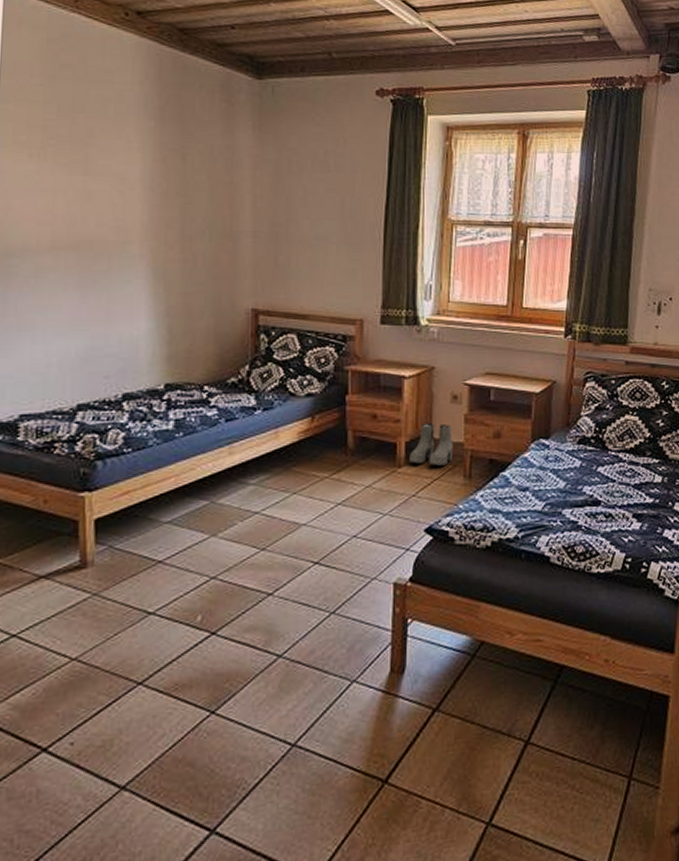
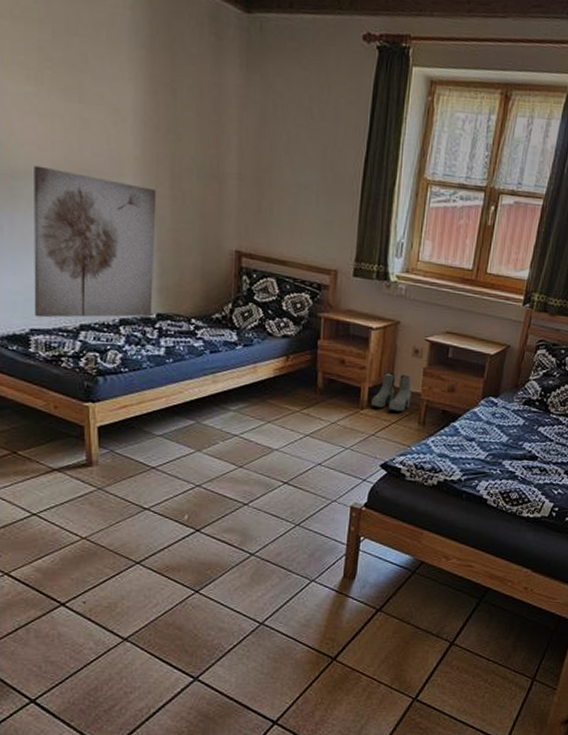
wall art: none [24,241,166,401] -> present [34,165,157,318]

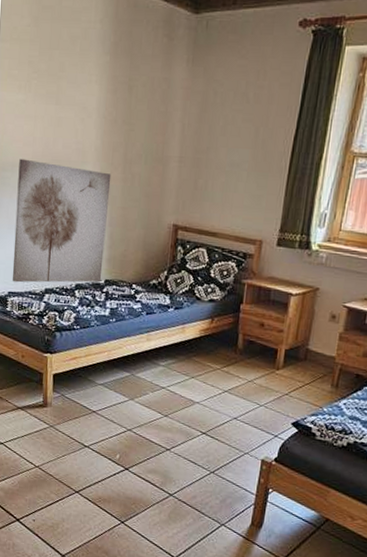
boots: present [370,371,412,412] -> none [286,335,327,374]

